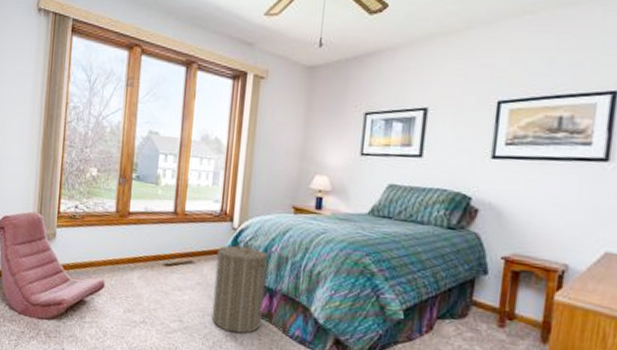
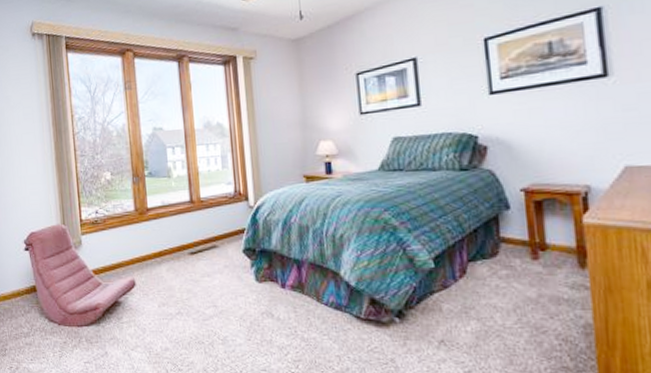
laundry hamper: present [211,240,268,334] -> none [238,217,294,309]

